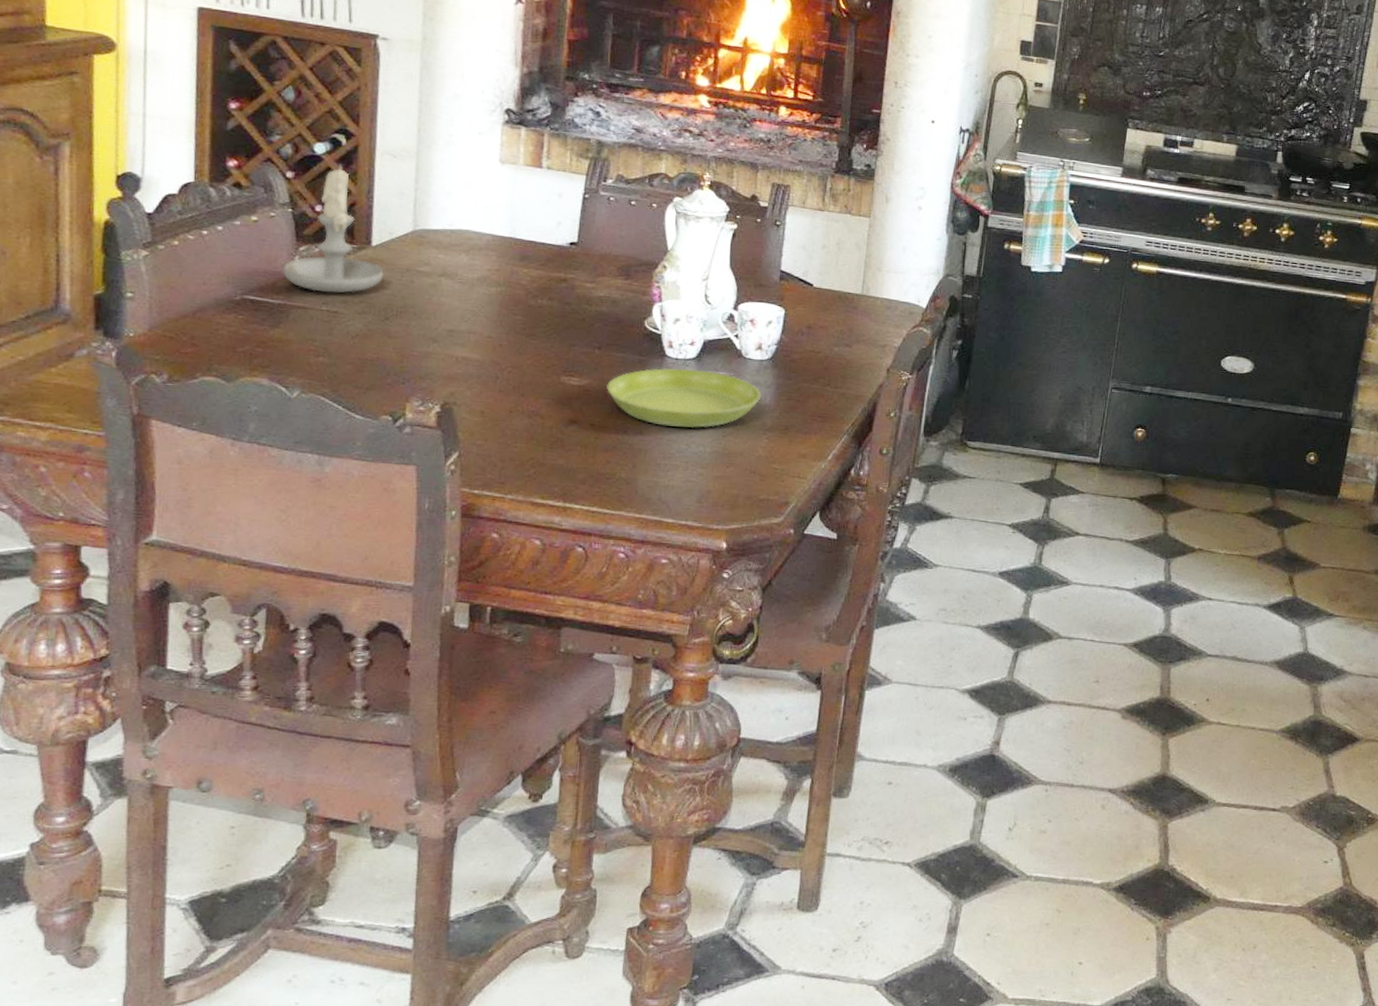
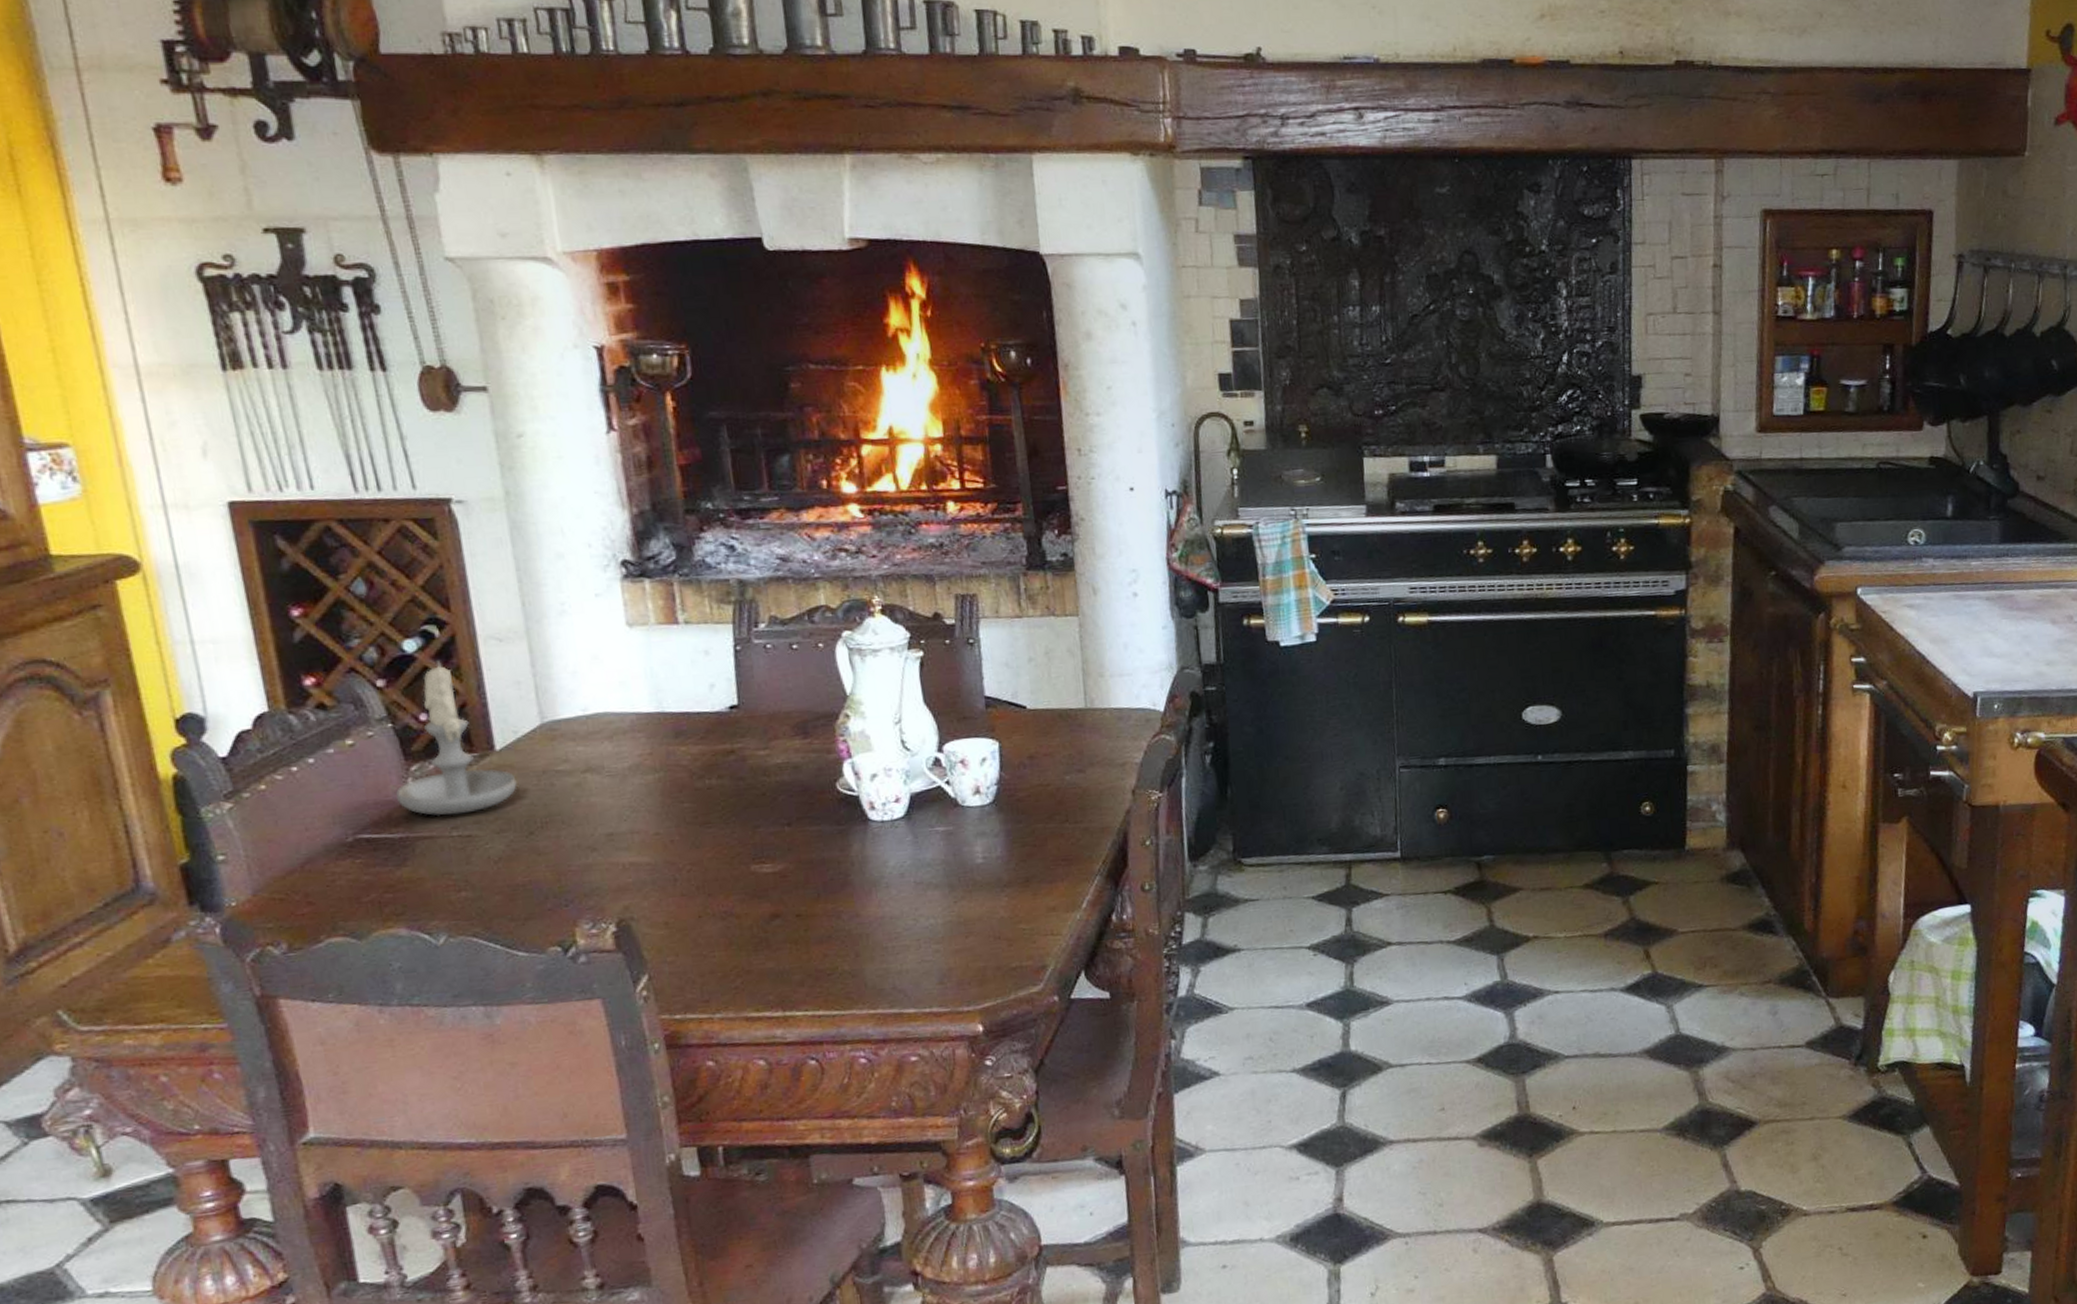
saucer: present [607,368,761,429] -> none [806,828,990,903]

